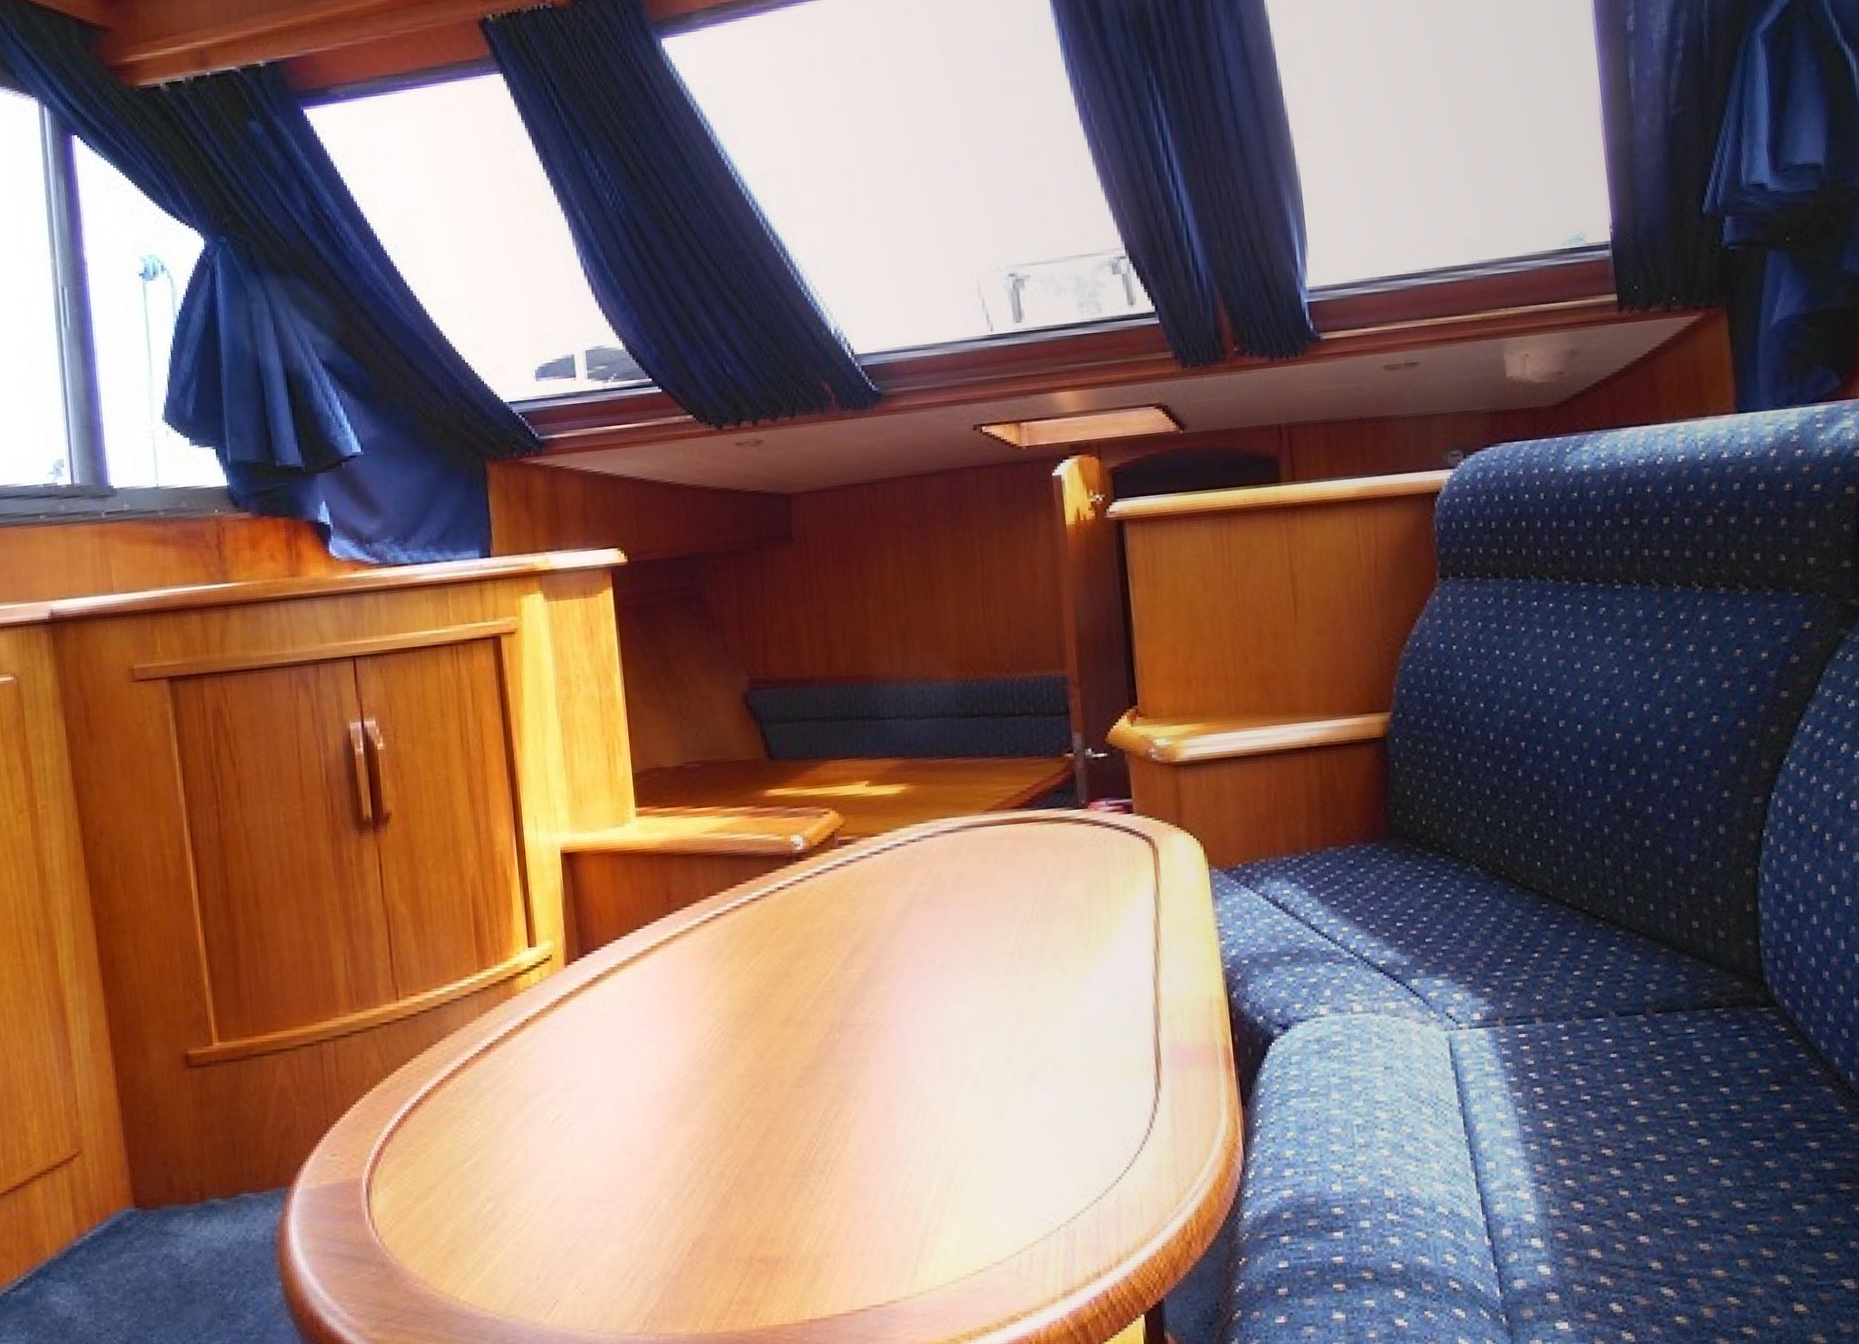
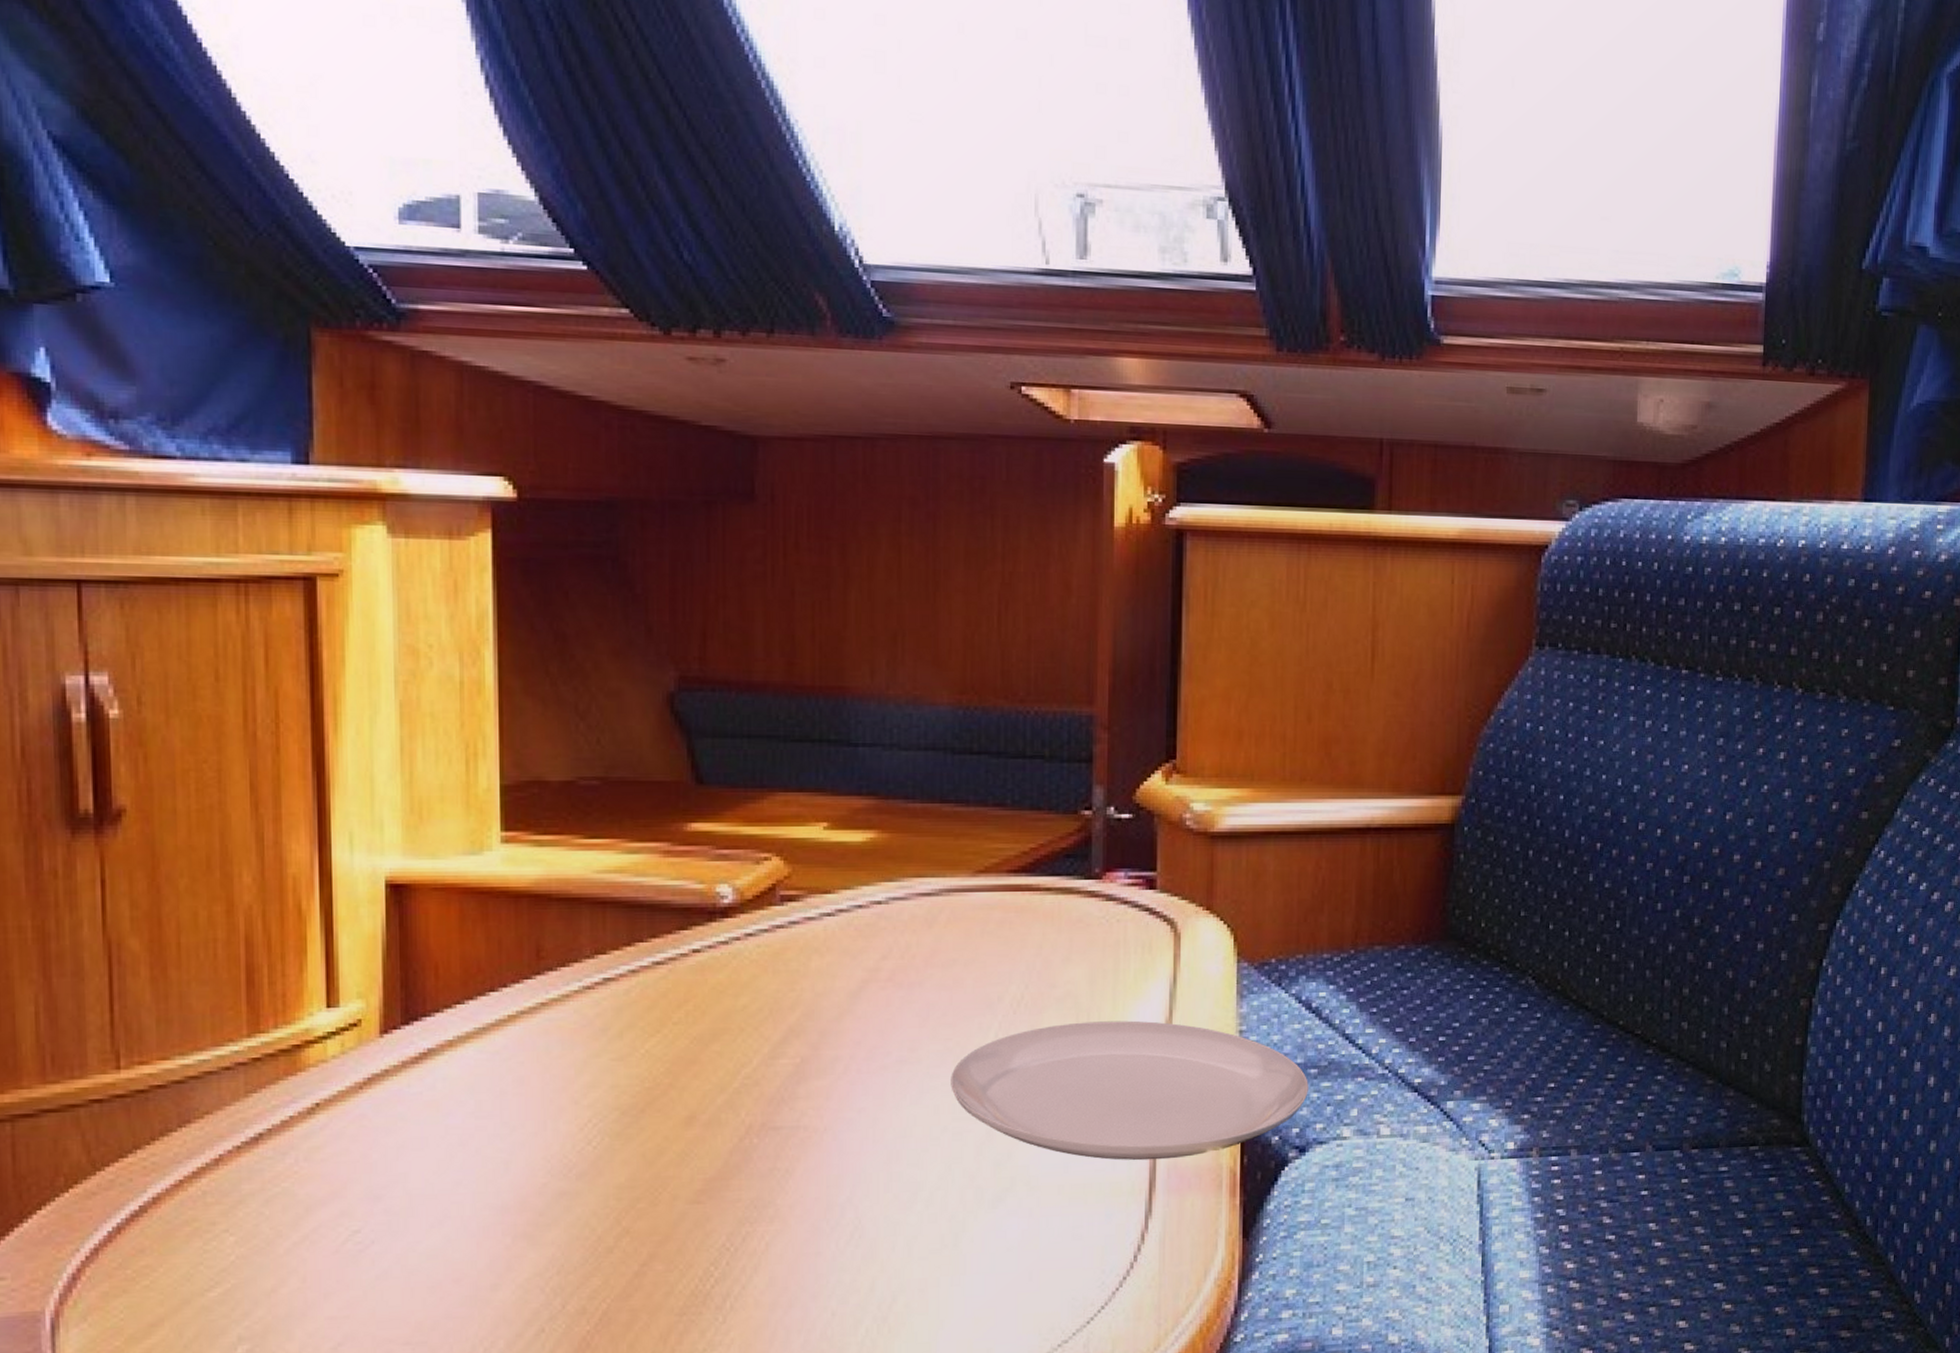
plate: none [983,923,1285,1042] -> present [951,1020,1309,1161]

